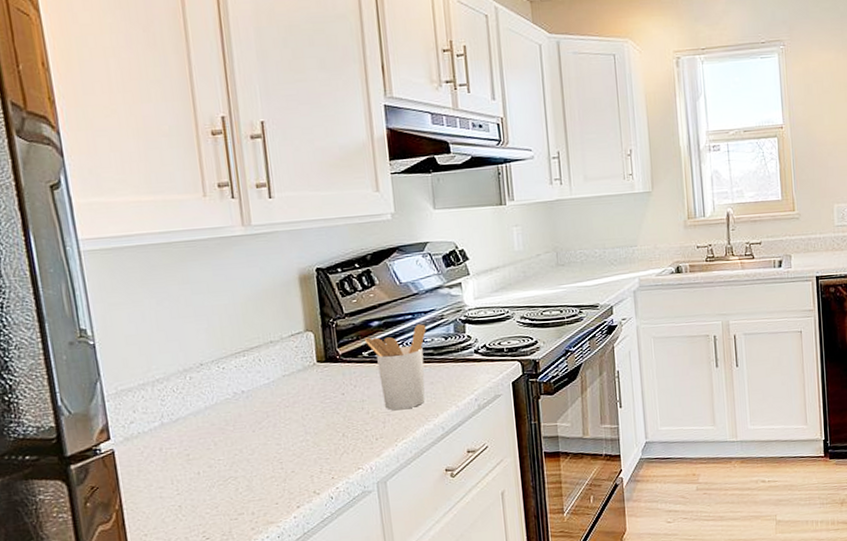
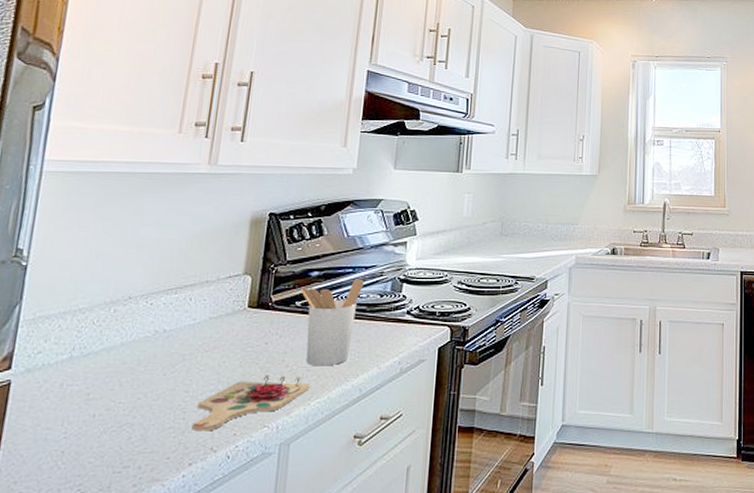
cutting board: none [291,421,394,479] -> present [192,375,310,432]

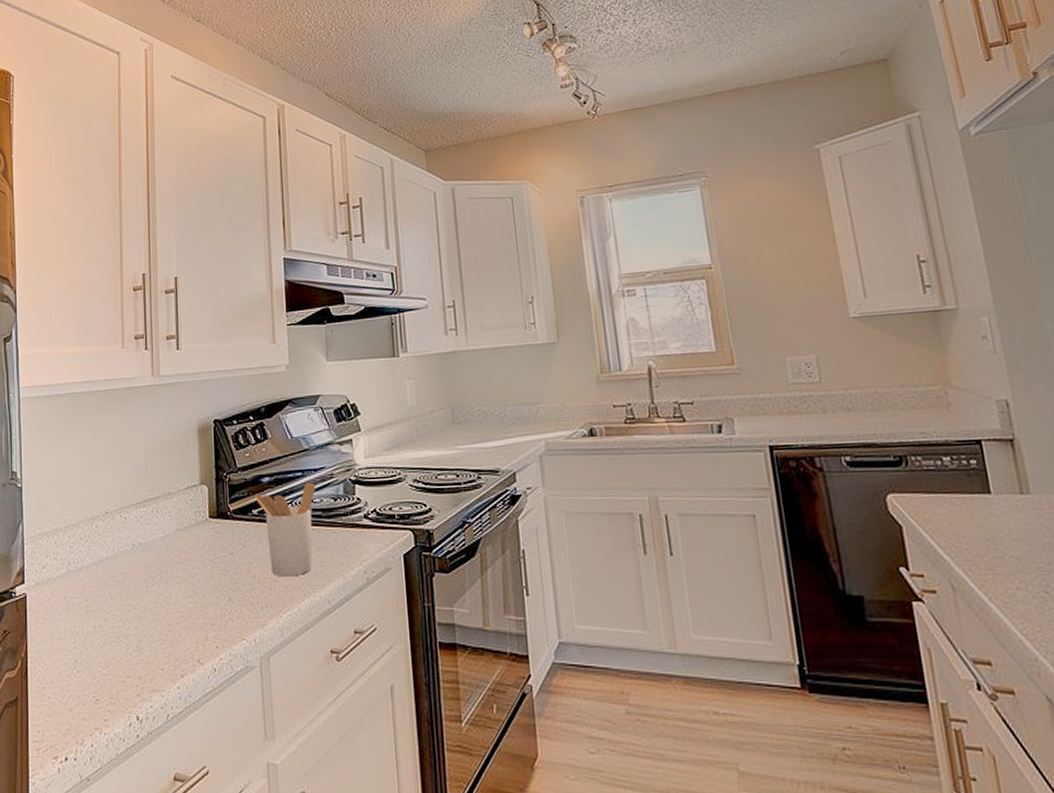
cutting board: present [192,375,310,432] -> none [178,587,279,644]

